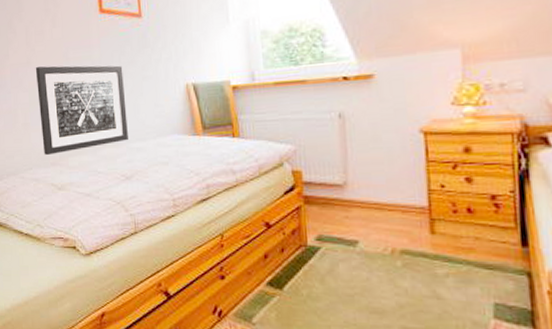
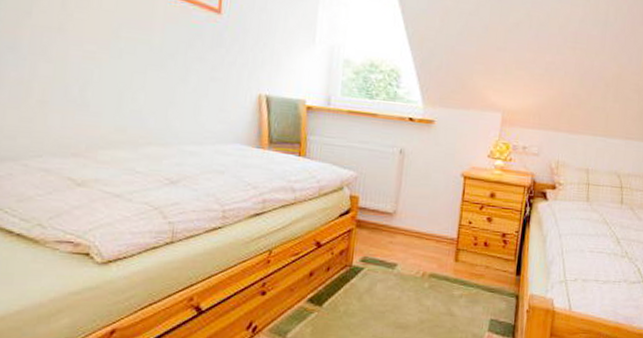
wall art: present [35,65,128,155] -> none [63,37,189,144]

